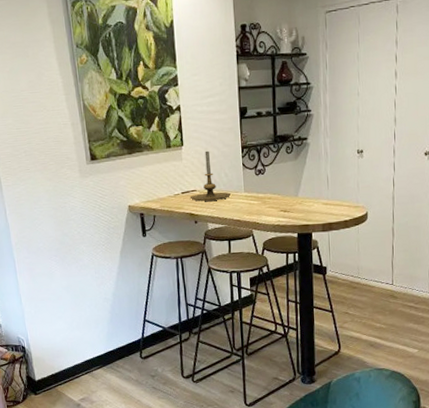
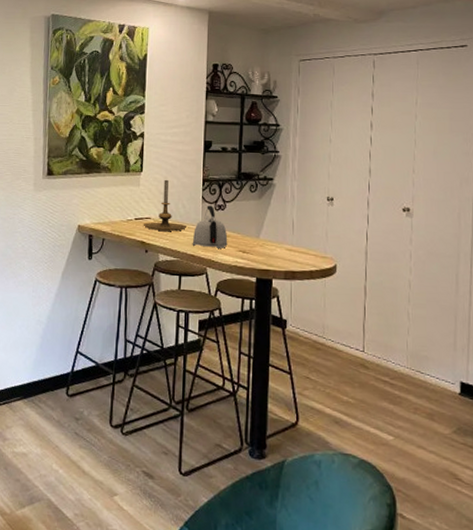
kettle: none [237,171,270,211] -> present [192,205,228,248]

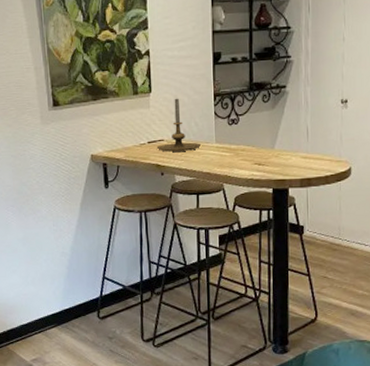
kettle: present [192,205,228,248] -> none [207,120,243,163]

